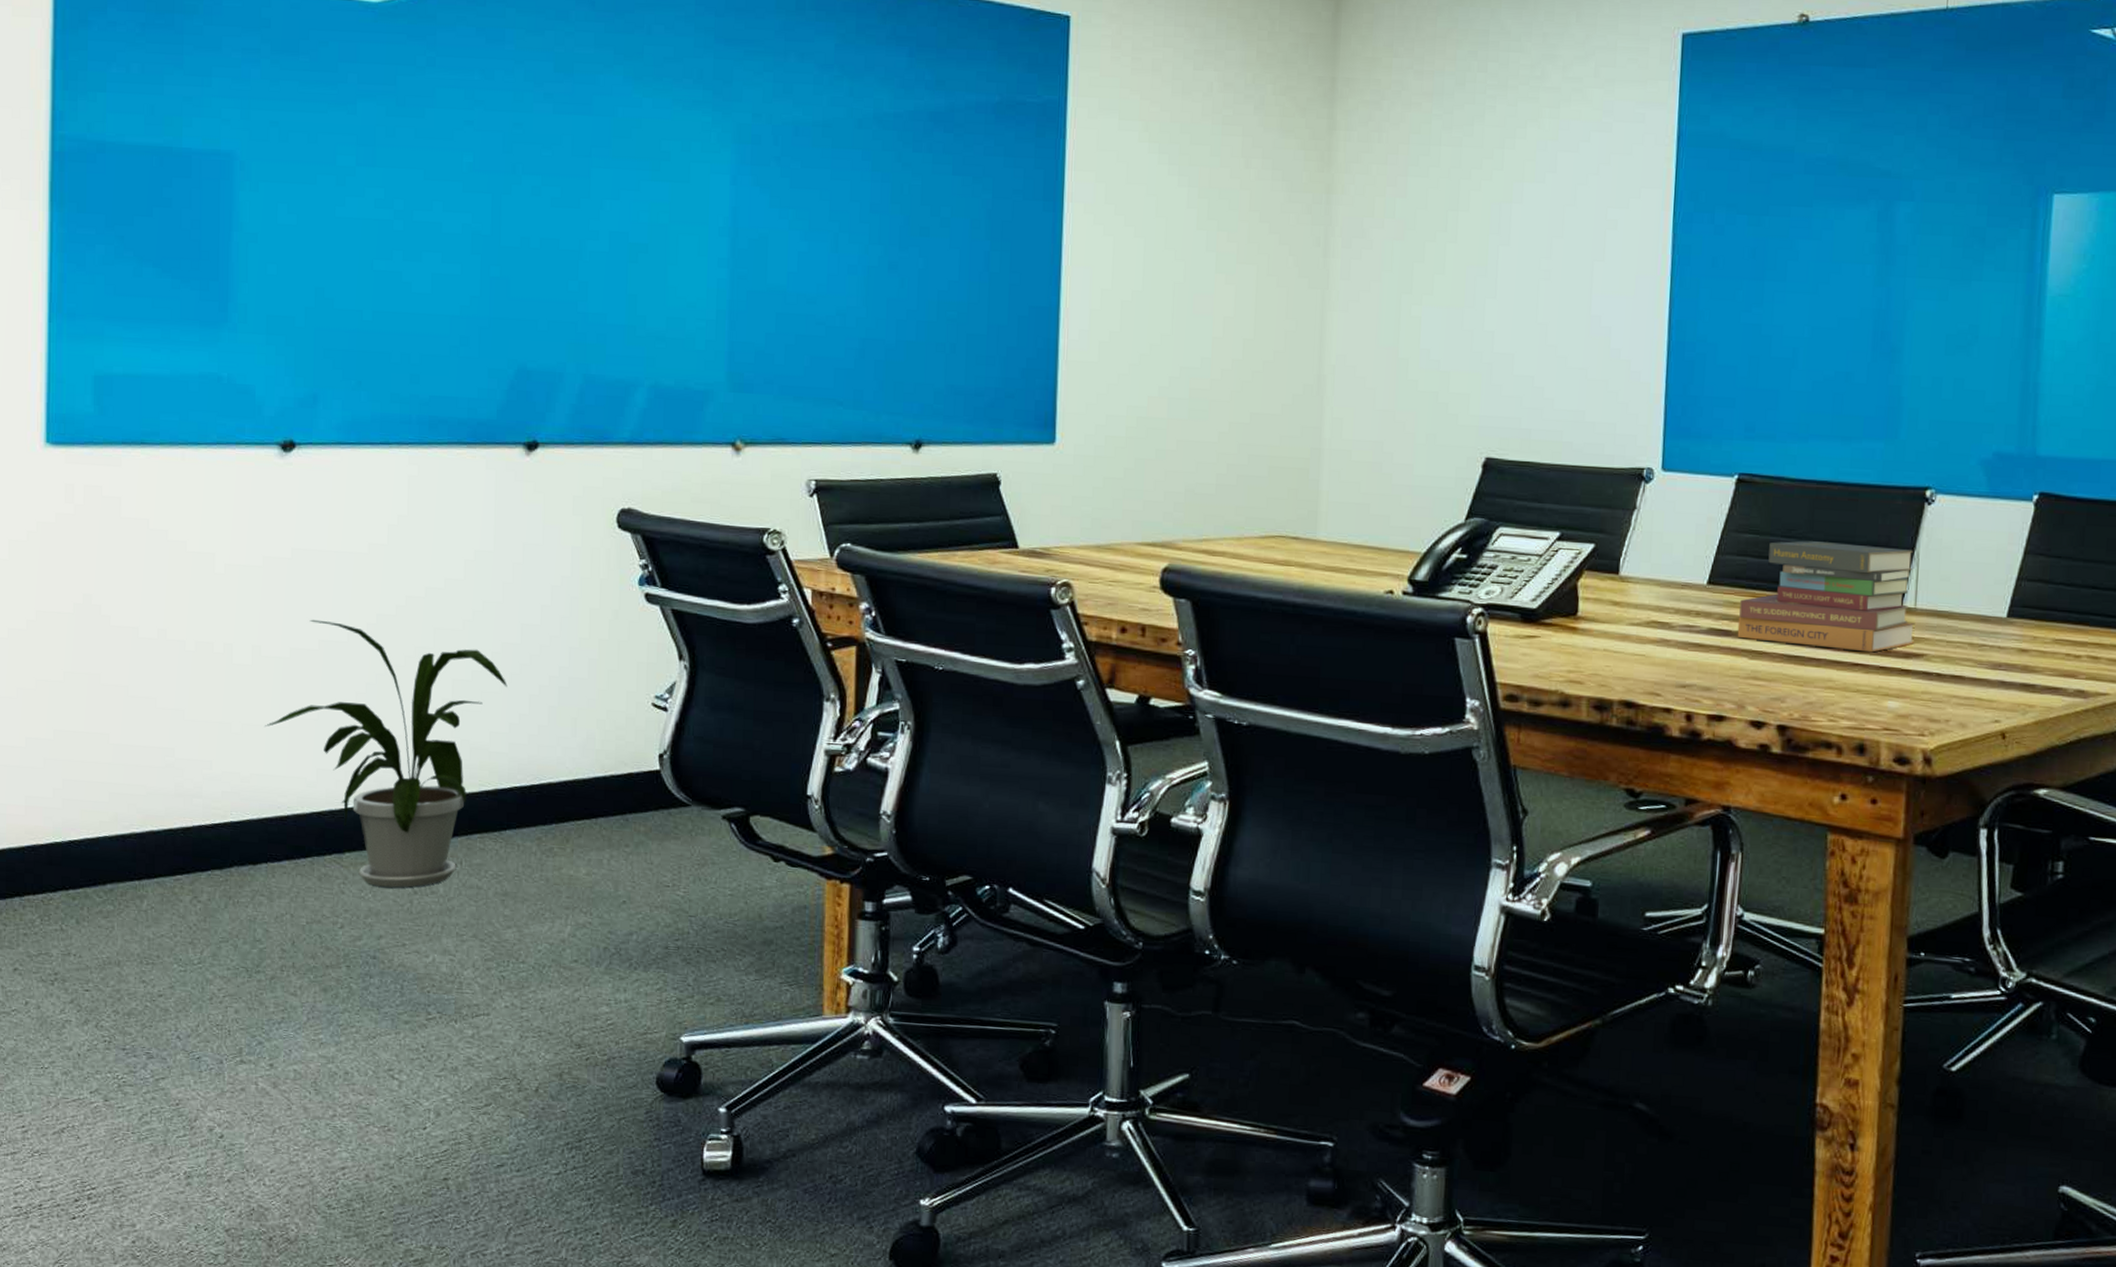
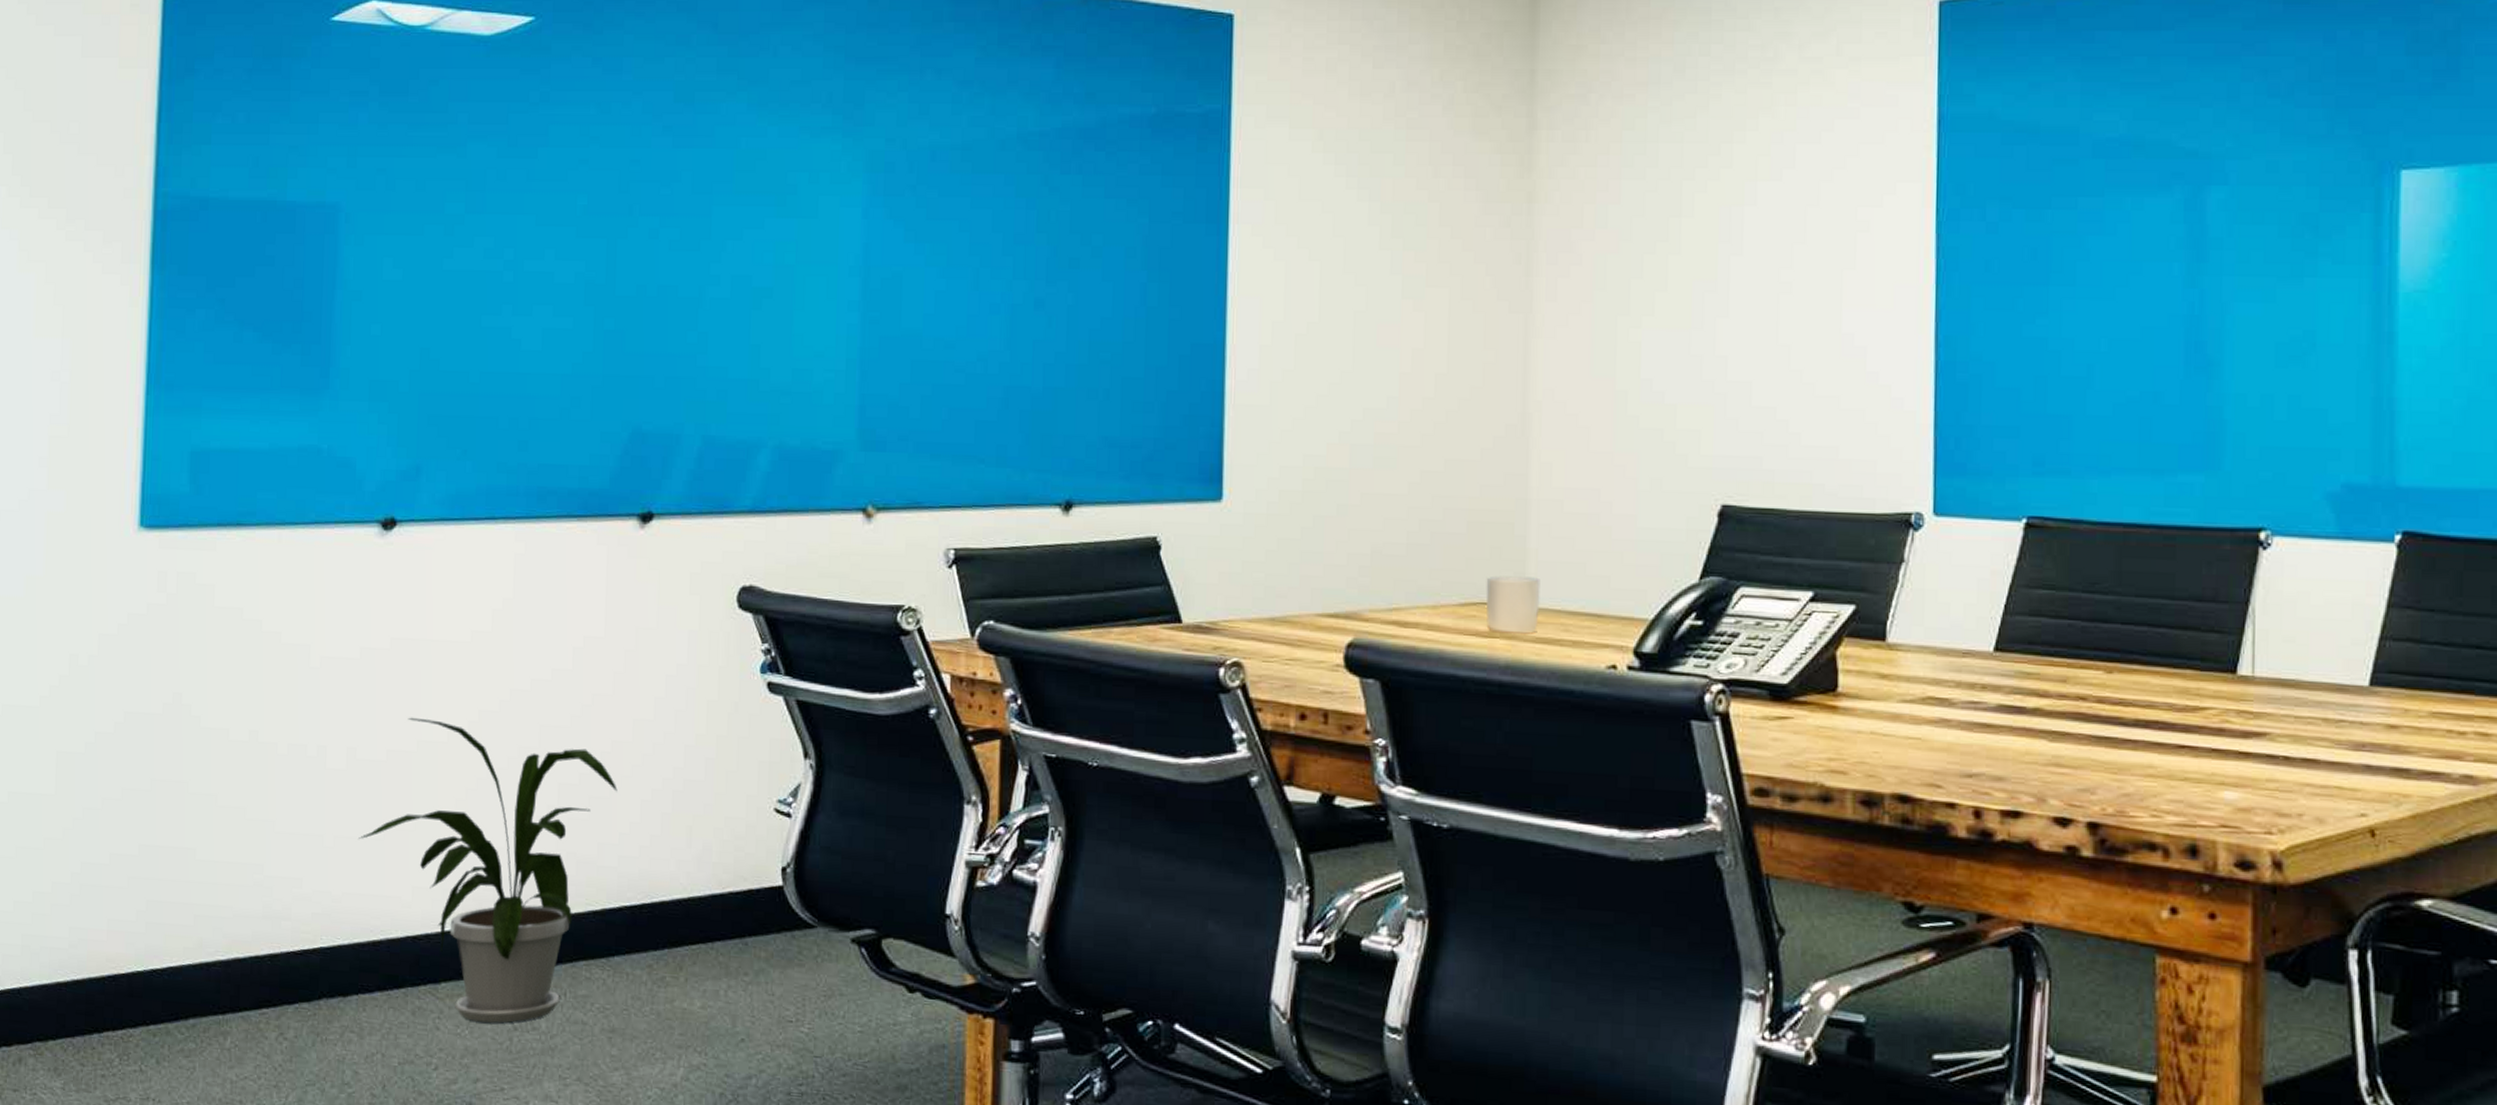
mug: none [1283,513,1330,564] -> present [1485,575,1540,635]
books: present [1737,541,1915,653] -> none [2033,596,2254,732]

